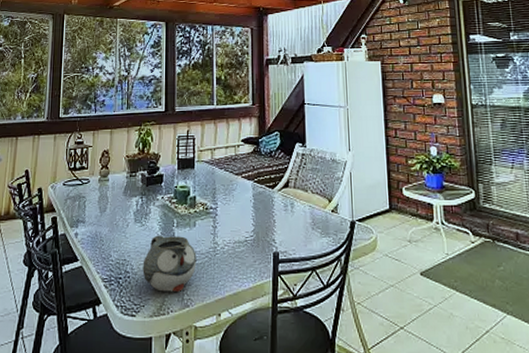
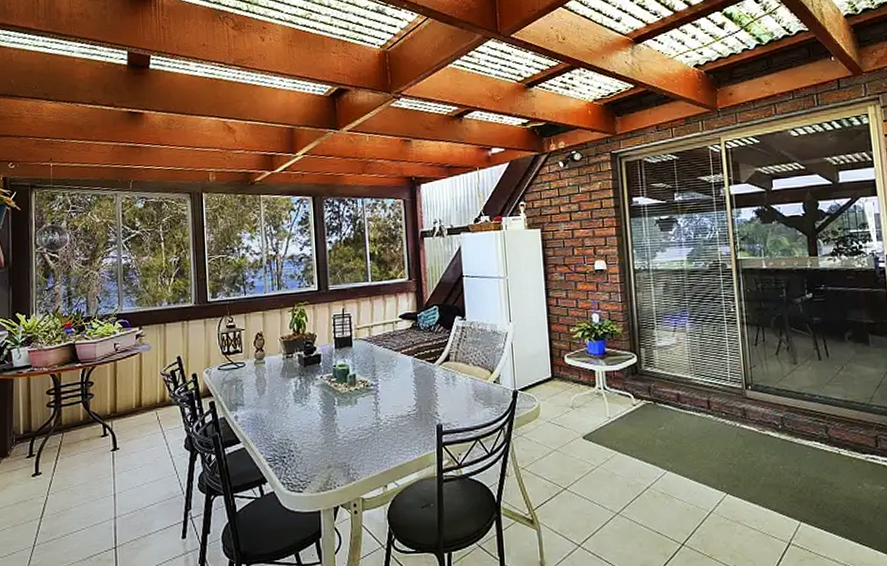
teapot: present [142,235,197,292] -> none [306,414,360,468]

